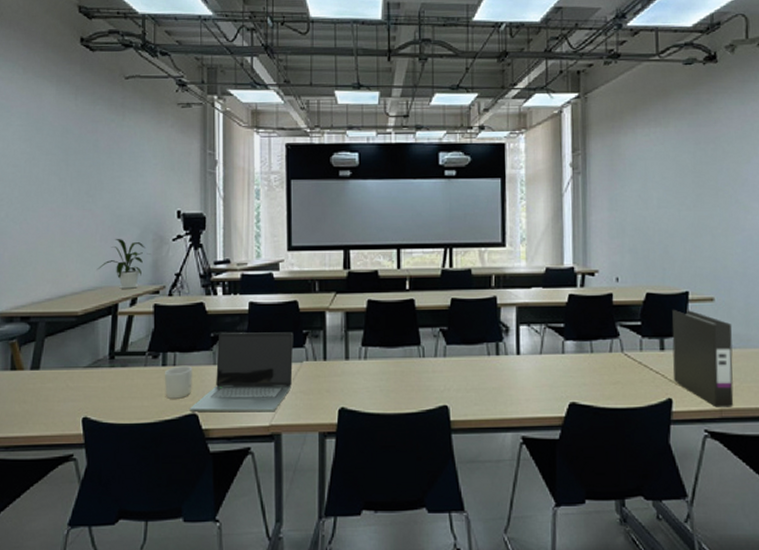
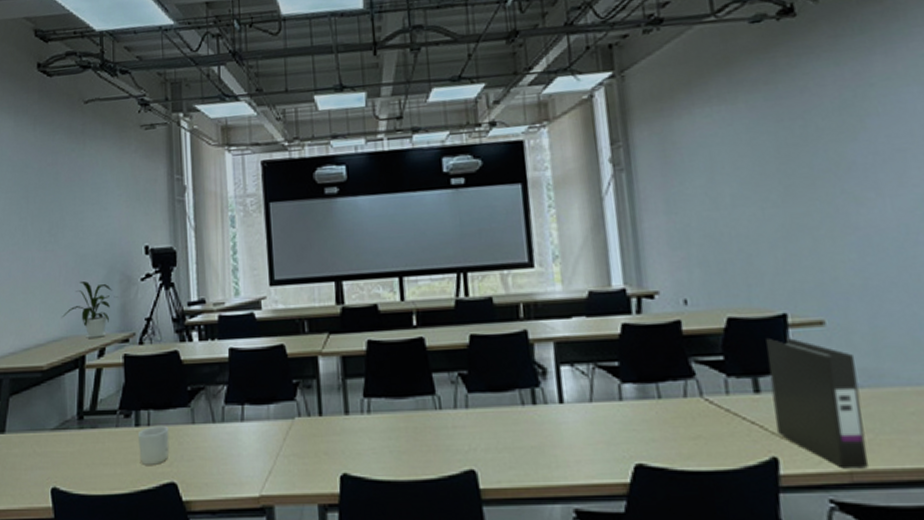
laptop: present [190,332,294,412] -> none [168,382,284,481]

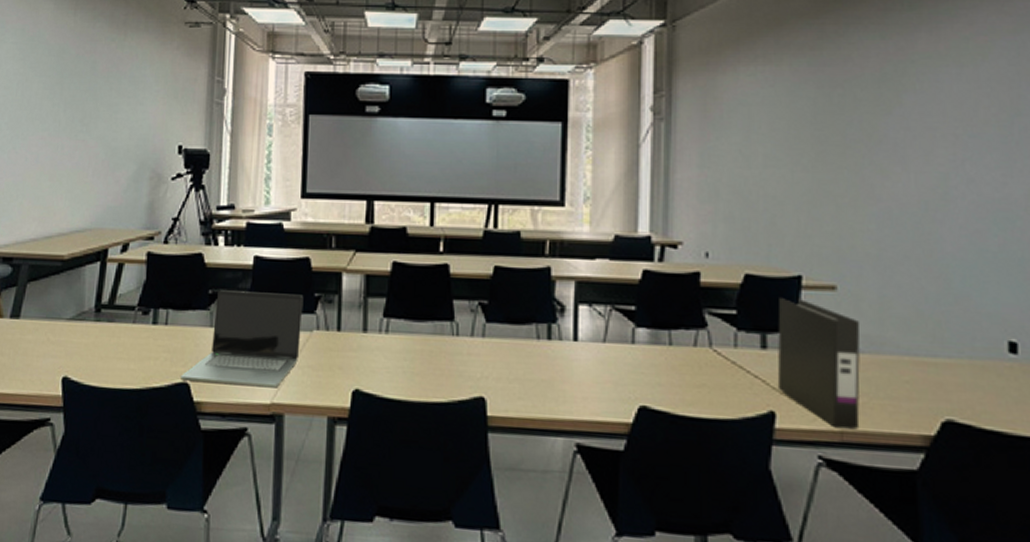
house plant: present [62,280,118,338] -> none [88,173,146,233]
mug: present [137,425,170,465] -> none [154,325,186,364]
laptop: none [168,382,284,481] -> present [181,290,304,388]

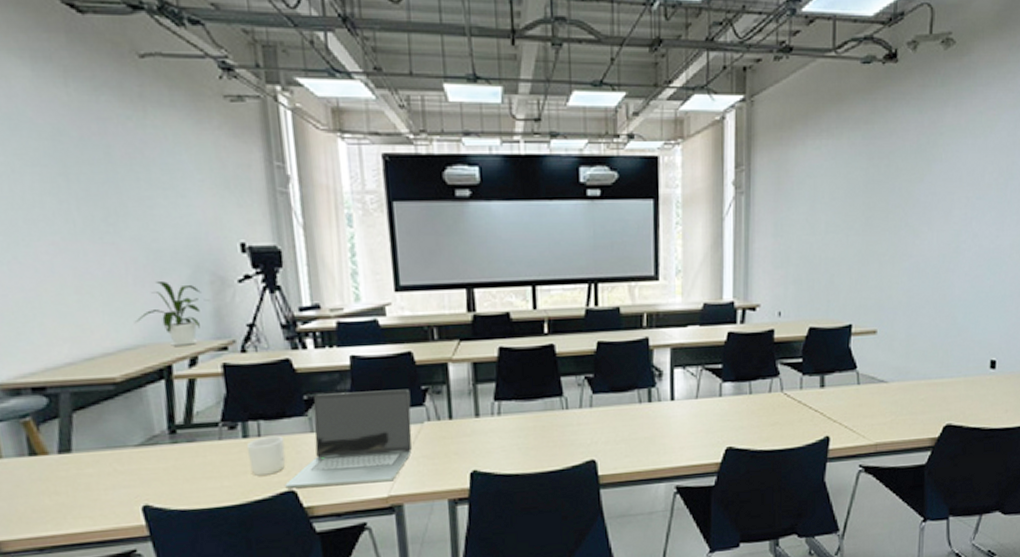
house plant: none [88,173,146,233] -> present [136,280,209,346]
mug: none [154,325,186,364] -> present [246,435,286,476]
binder: present [777,298,861,430] -> none [831,344,893,442]

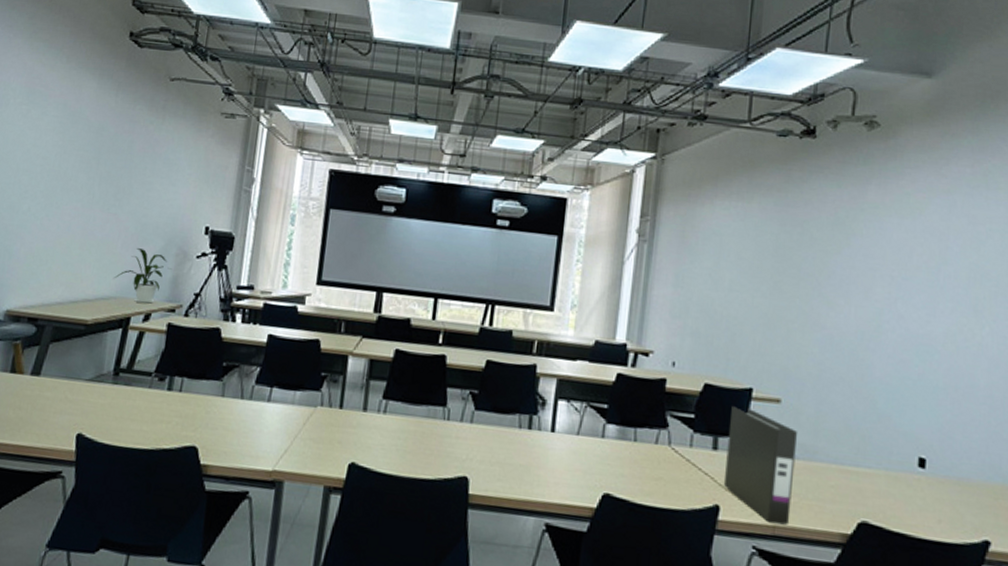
mug: present [246,435,286,476] -> none [166,392,199,428]
laptop: present [285,389,412,488] -> none [190,363,311,457]
binder: none [831,344,893,442] -> present [723,407,798,525]

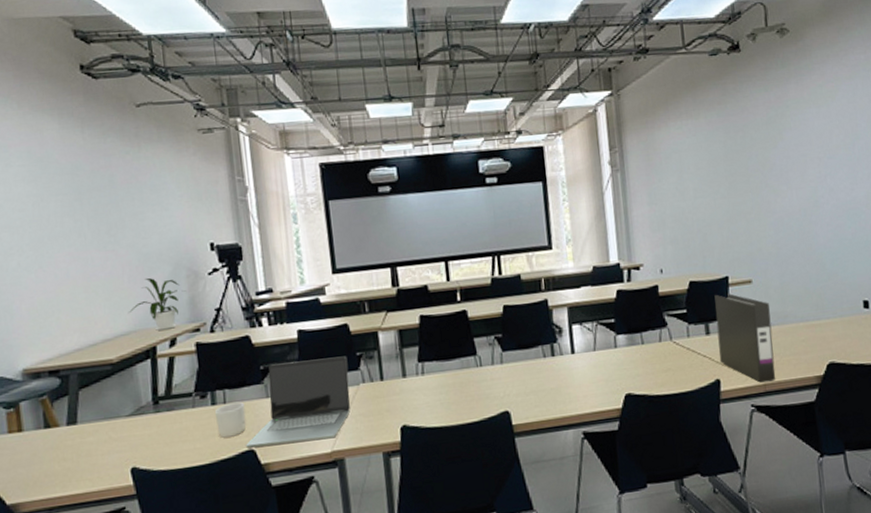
mug: none [166,392,199,428] -> present [214,401,247,438]
laptop: none [190,363,311,457] -> present [246,356,351,448]

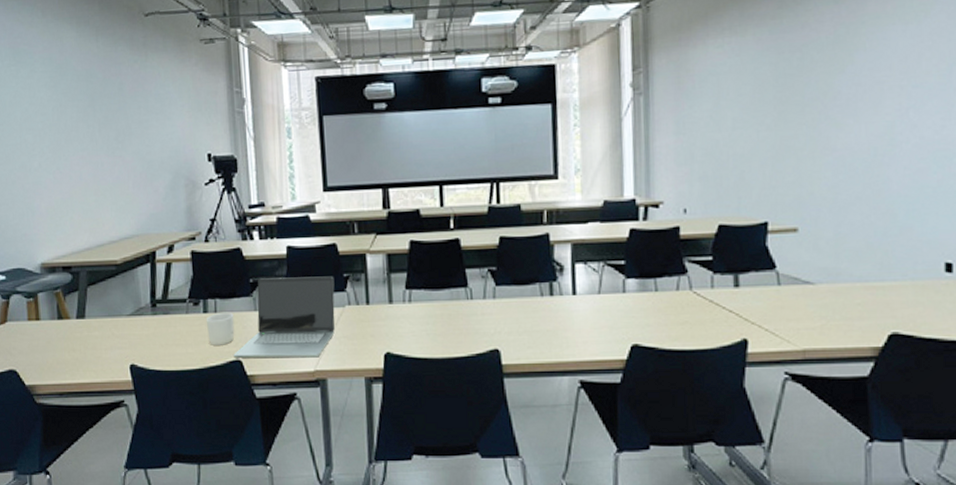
house plant: present [129,277,186,331] -> none [133,184,184,236]
binder: present [714,293,776,383] -> none [748,242,819,348]

